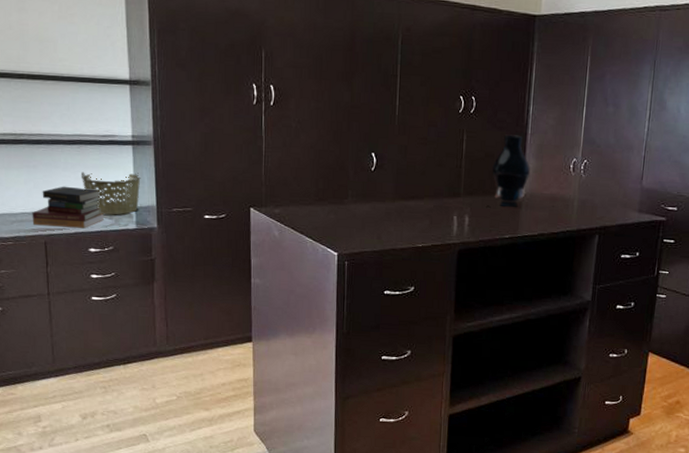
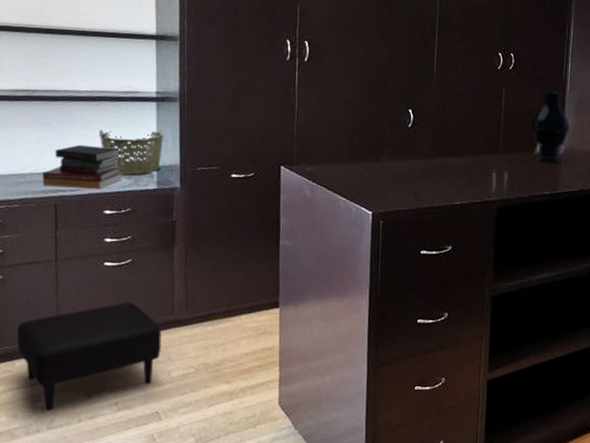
ottoman: none [17,333,146,431] -> present [16,302,162,411]

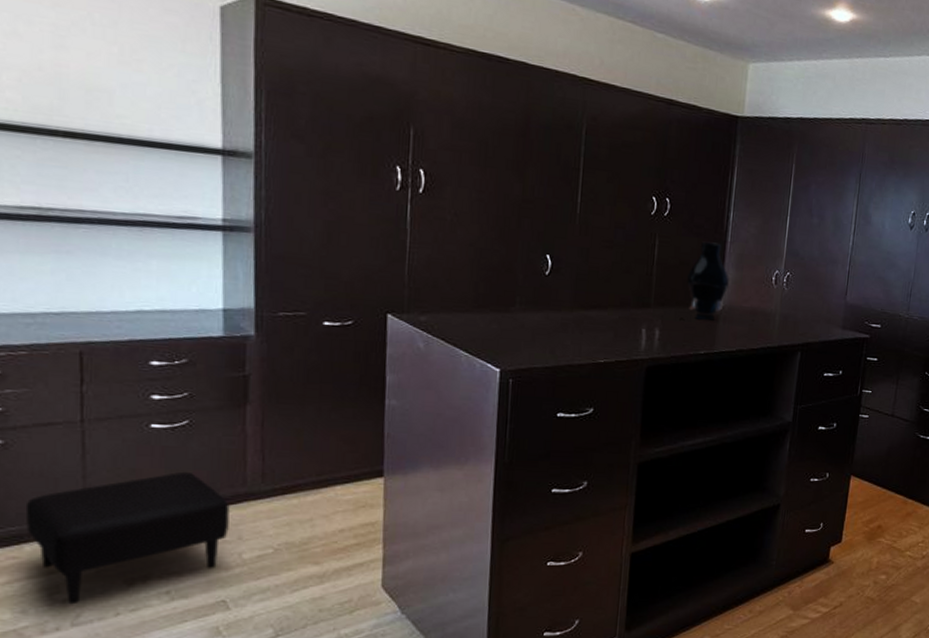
books: present [42,144,123,189] -> none [61,279,176,335]
basket: present [98,129,164,175] -> none [141,261,234,319]

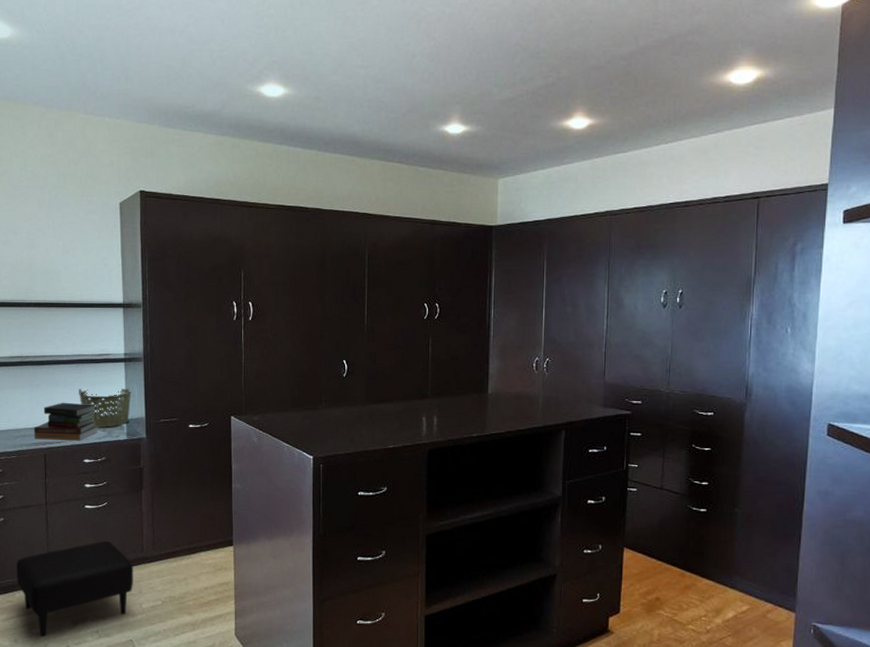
books: none [61,279,176,335] -> present [34,402,99,441]
basket: none [141,261,234,319] -> present [78,387,132,428]
vase: present [687,241,729,321] -> none [458,337,494,407]

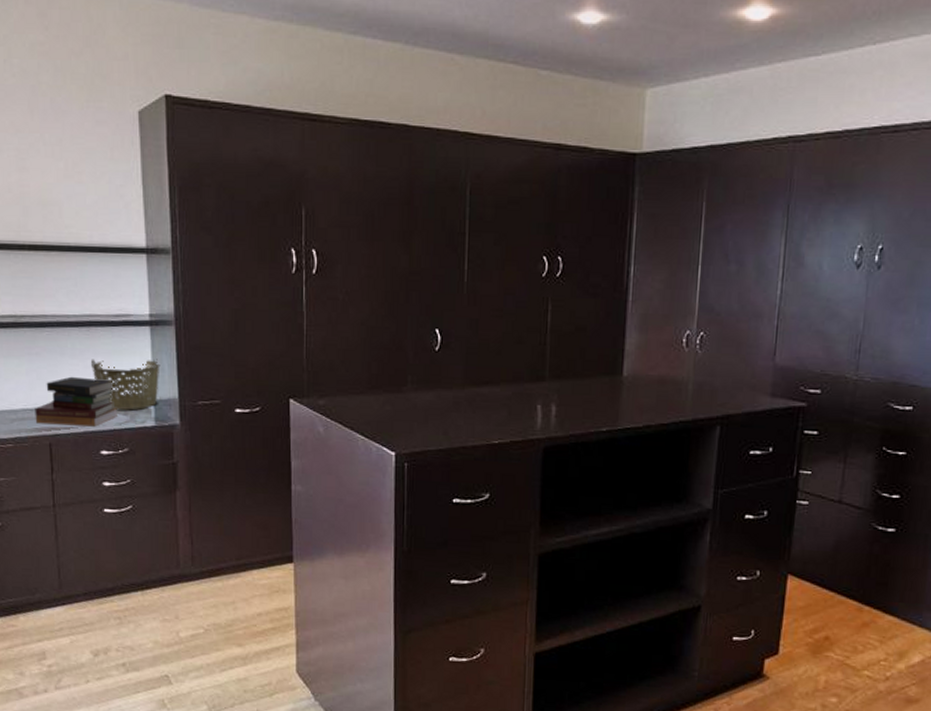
ottoman: present [16,540,133,637] -> none [18,553,168,670]

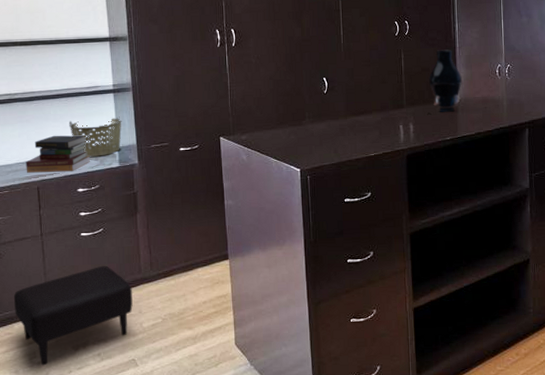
ottoman: none [18,553,168,670] -> present [13,265,133,366]
vase: none [584,302,632,394] -> present [429,49,462,113]

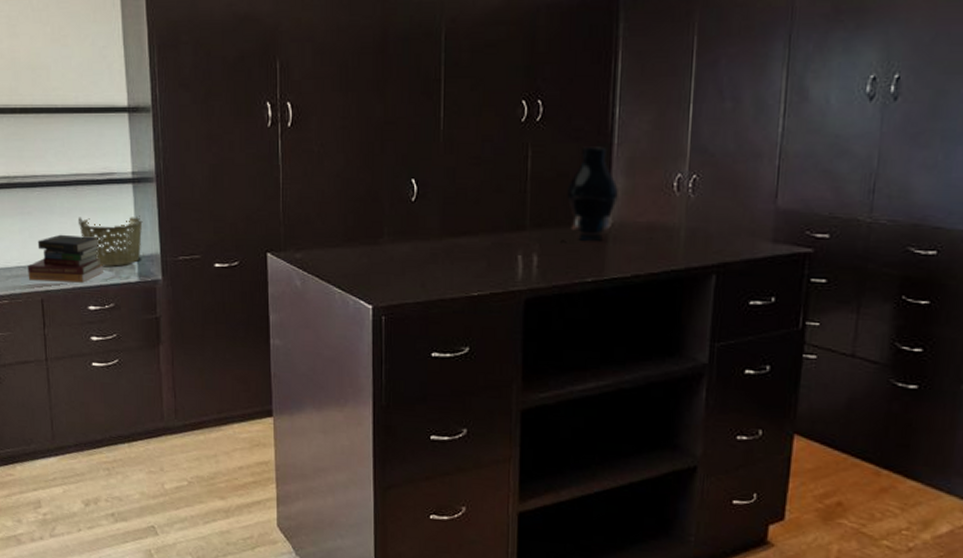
ottoman: present [13,265,133,366] -> none [15,406,153,519]

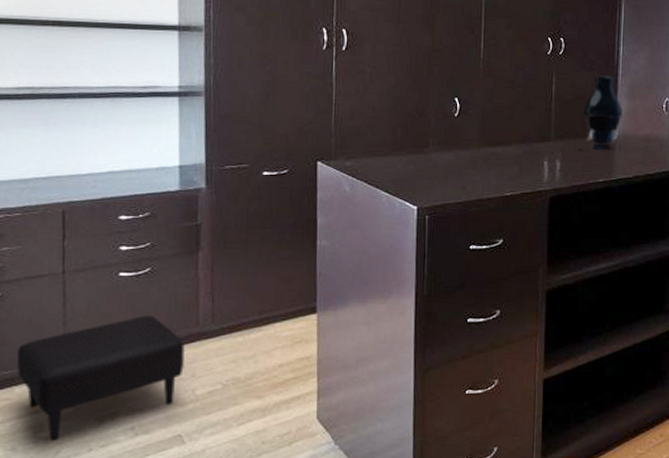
ottoman: none [15,406,153,519] -> present [16,315,185,442]
books: present [27,234,105,283] -> none [48,145,141,193]
basket: present [77,215,143,267] -> none [113,127,188,176]

